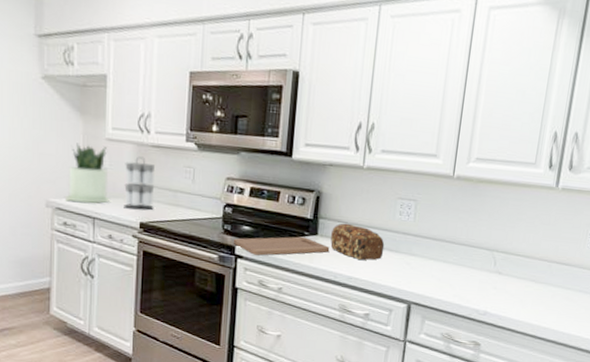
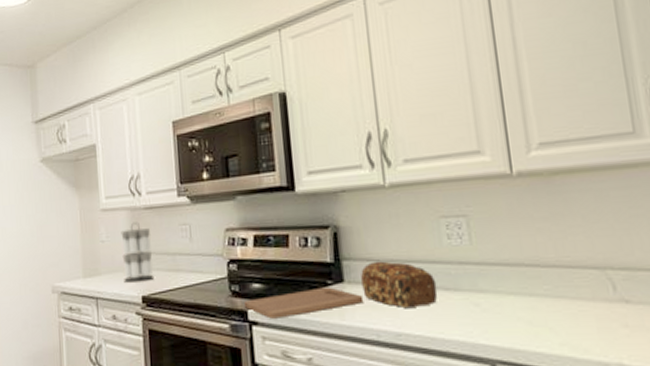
planter: present [64,143,111,204] -> none [67,219,111,284]

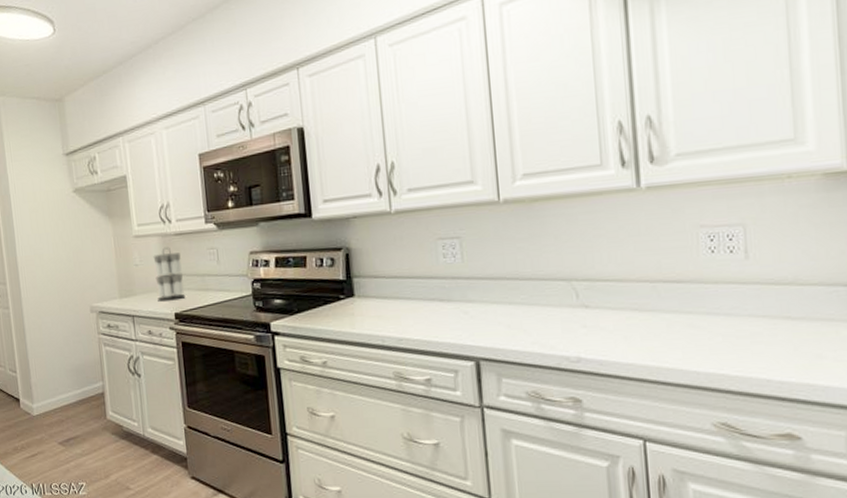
cutting board: present [243,287,364,319] -> none [266,301,371,330]
bread loaf: present [361,261,438,307] -> none [369,277,434,317]

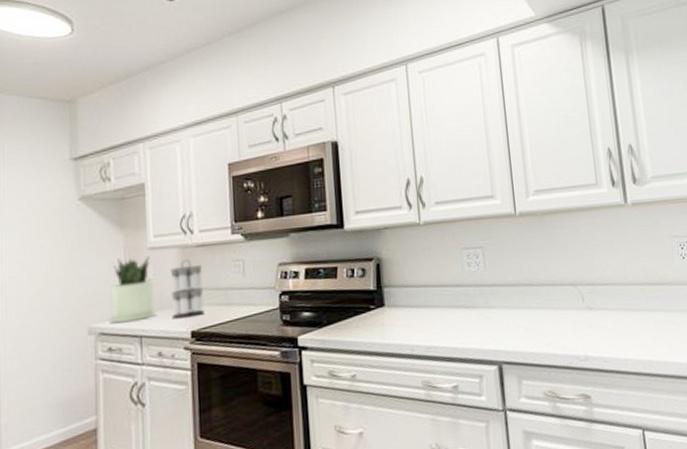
planter: none [105,244,146,304] -> present [107,257,158,324]

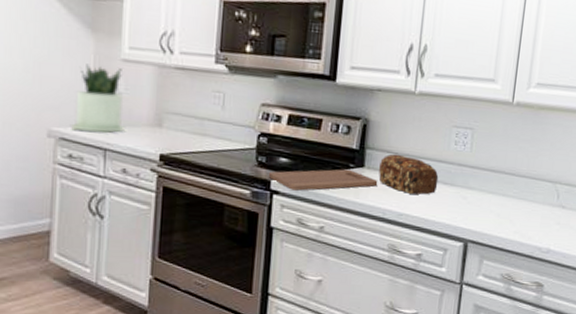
spice rack: present [170,259,205,319] -> none [141,79,178,141]
cutting board: none [294,311,401,343] -> present [268,169,378,191]
bread loaf: none [399,286,460,325] -> present [378,154,439,195]

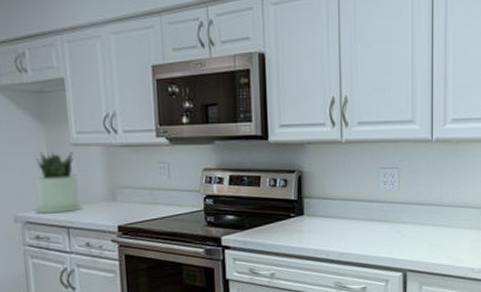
cutting board: present [268,169,378,191] -> none [218,219,318,244]
bread loaf: present [378,154,439,195] -> none [318,199,373,234]

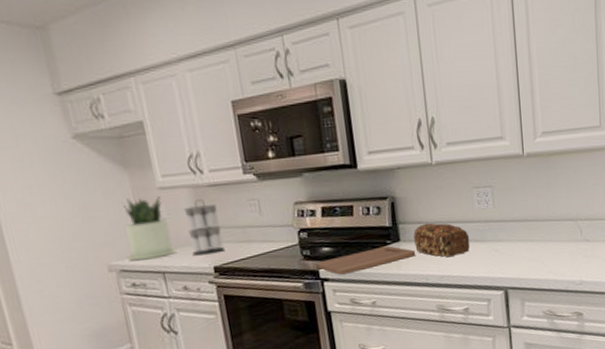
spice rack: none [94,158,131,214] -> present [184,199,226,256]
cutting board: none [218,219,318,244] -> present [315,246,416,275]
bread loaf: none [318,199,373,234] -> present [413,223,470,257]

